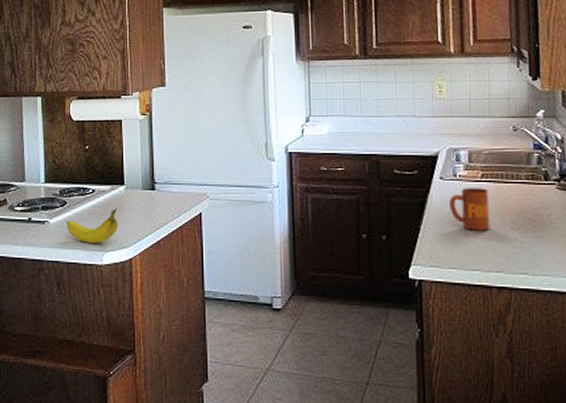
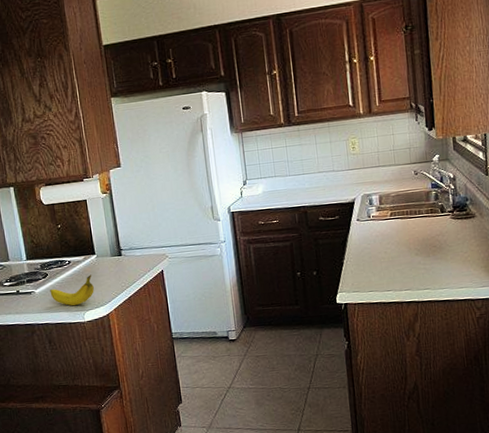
mug: present [449,188,490,231] -> none [366,224,399,260]

